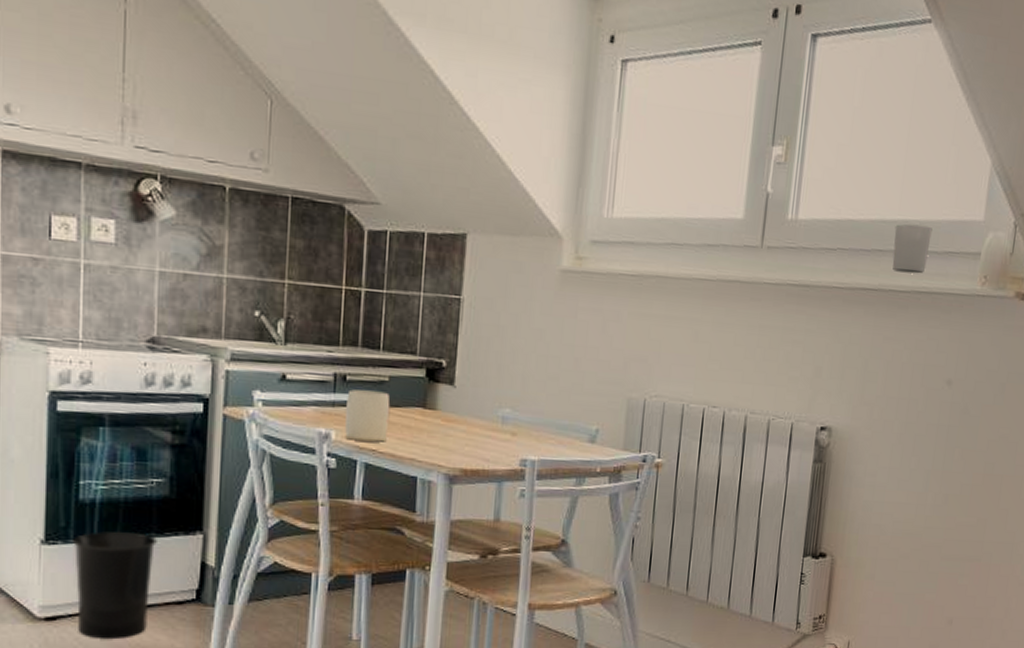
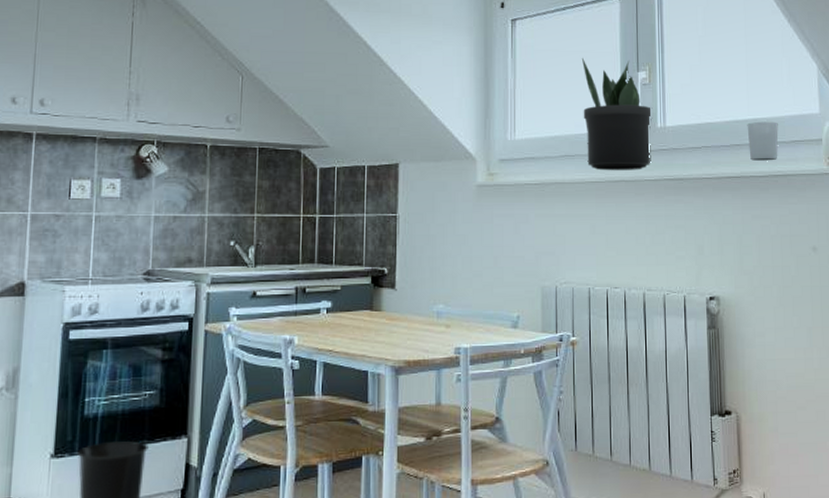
mug: present [344,389,391,442] -> none [305,299,343,343]
planter: none [697,121,785,270] -> present [581,58,653,171]

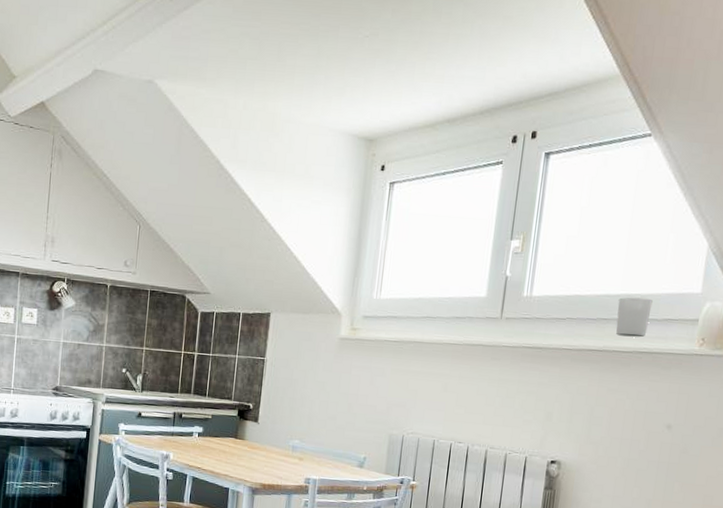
planter: present [581,58,653,171] -> none [447,224,521,336]

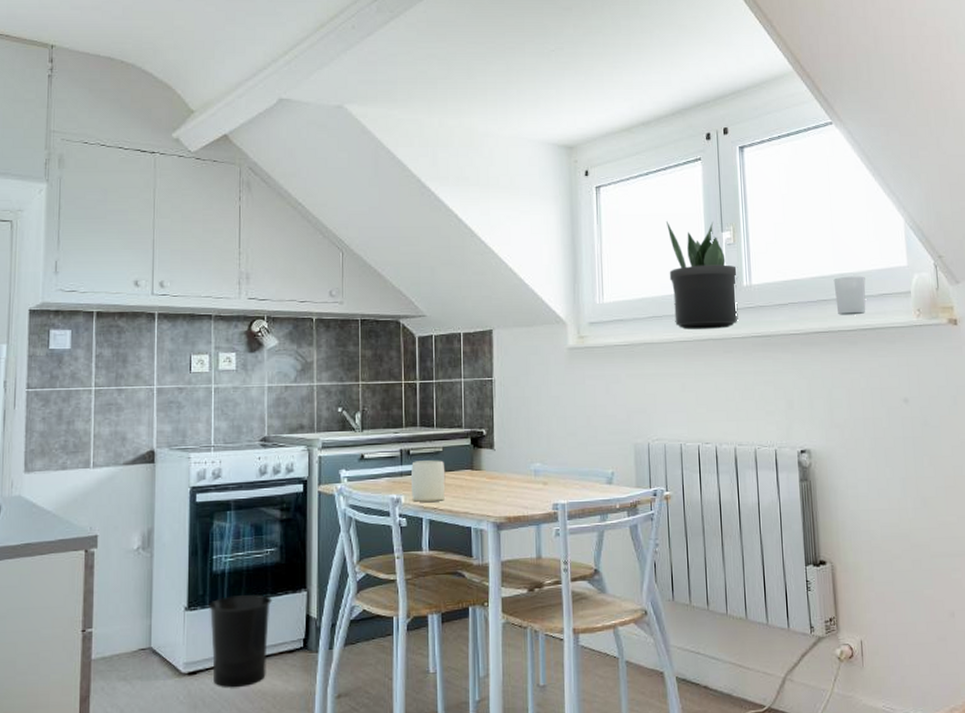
mug: none [179,424,212,462] -> present [410,460,446,502]
planter: none [447,224,521,336] -> present [665,221,738,330]

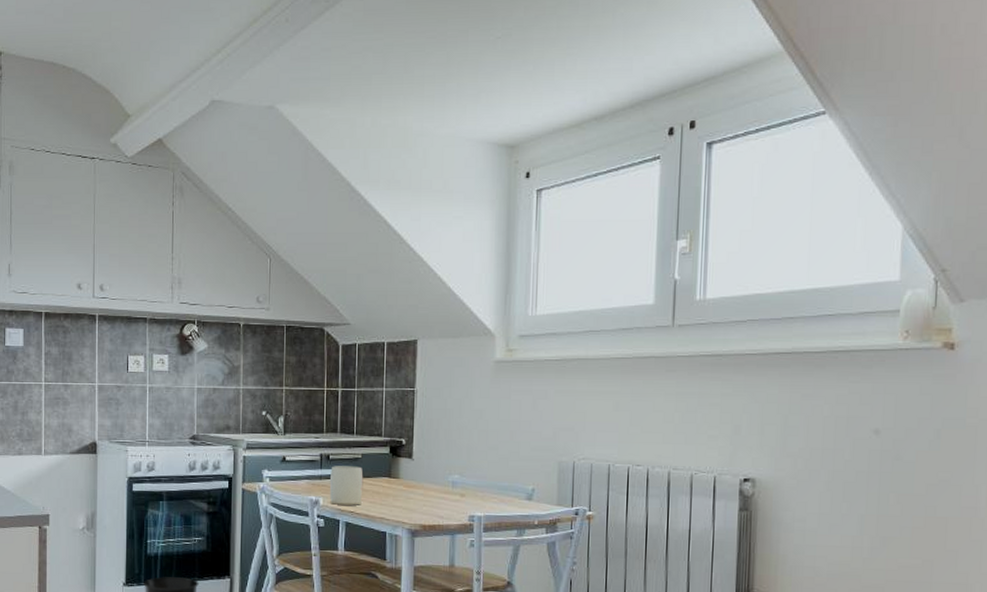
planter: present [665,221,738,330] -> none [611,228,692,347]
candle holder: present [833,276,866,315] -> none [804,291,844,335]

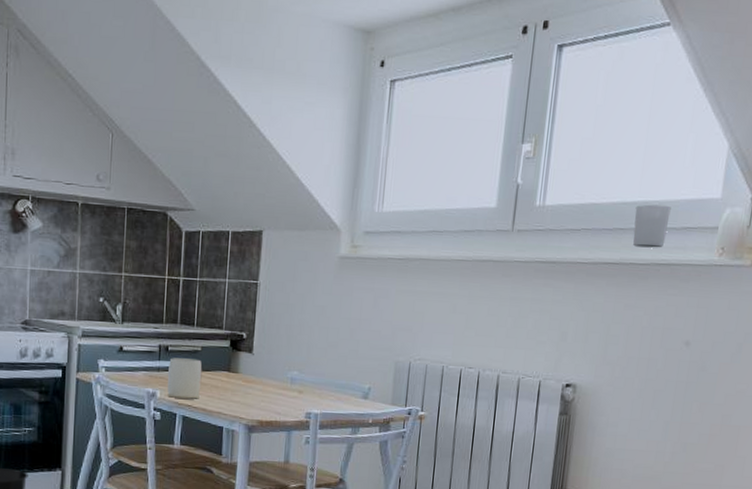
candle holder: none [804,291,844,335] -> present [633,204,671,248]

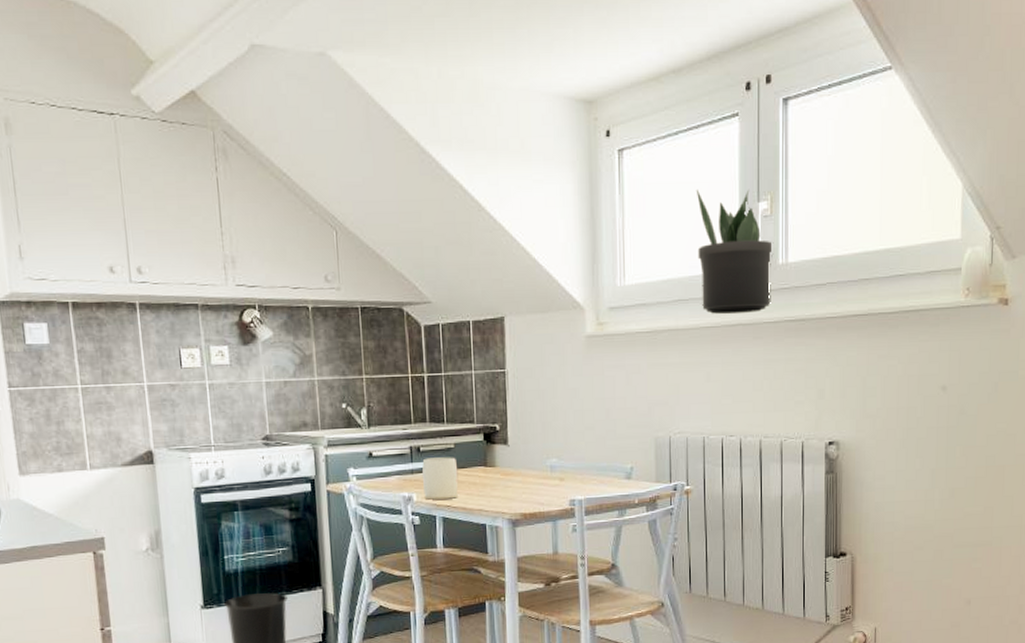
planter: none [455,126,533,251] -> present [696,190,774,315]
candle holder: present [633,204,671,248] -> none [878,251,913,296]

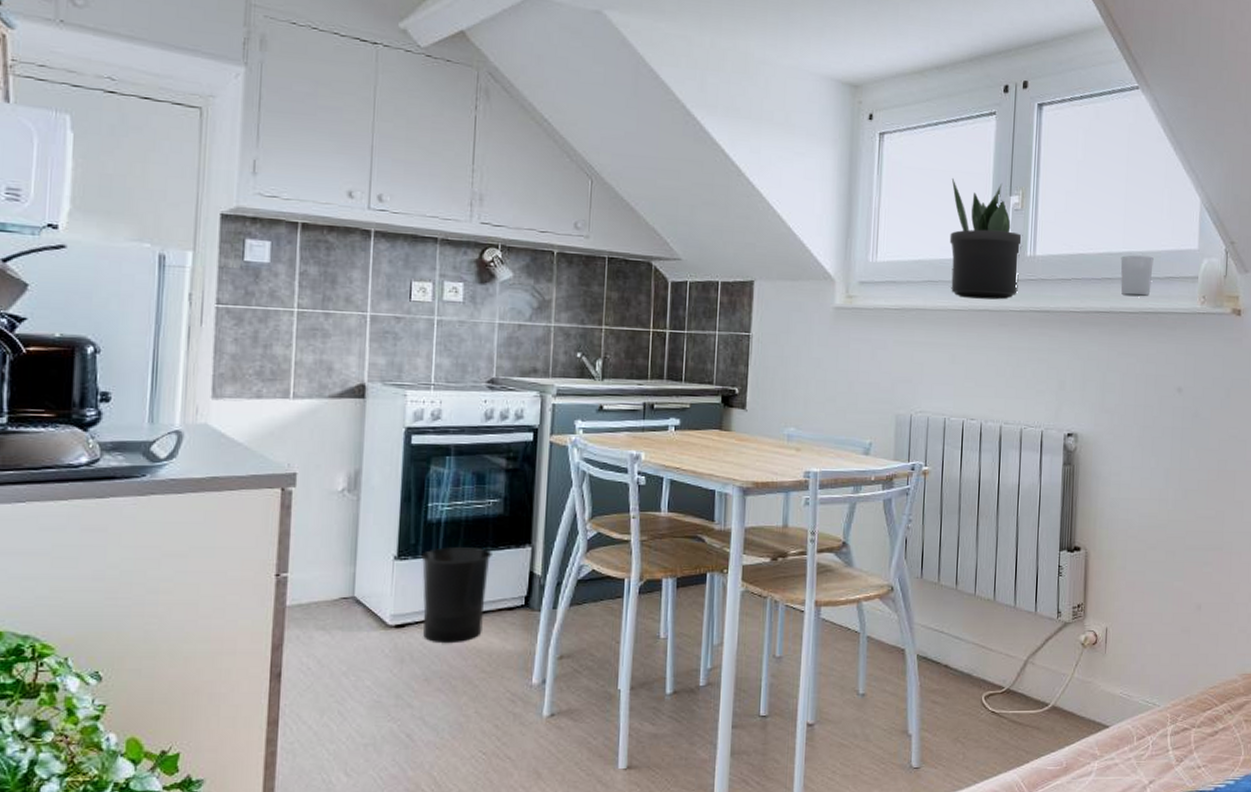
mug: present [421,457,459,500] -> none [652,416,692,461]
candle holder: none [878,251,913,296] -> present [1120,255,1154,297]

